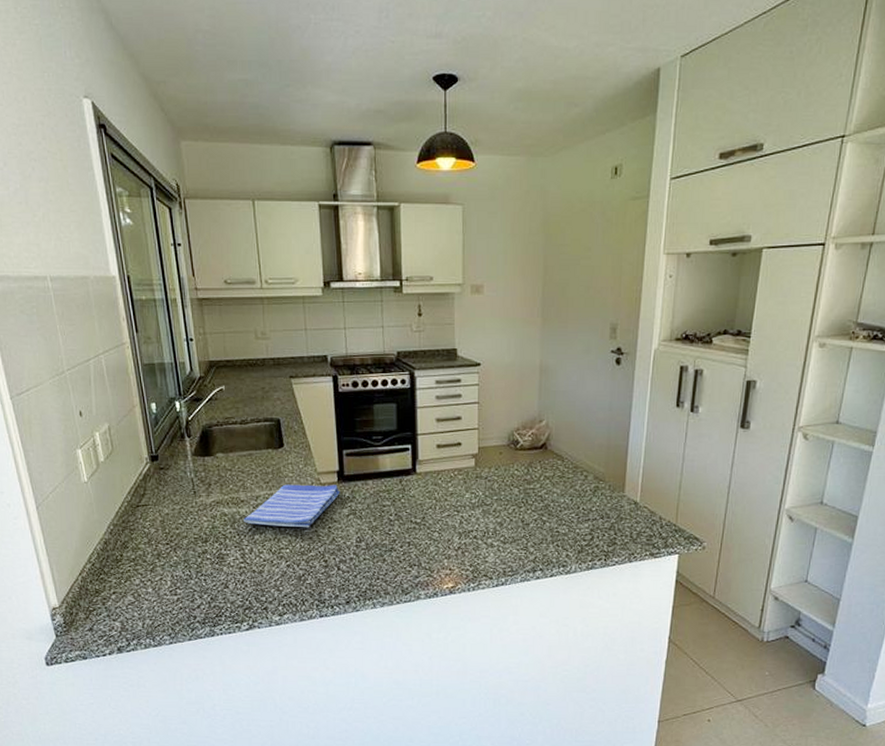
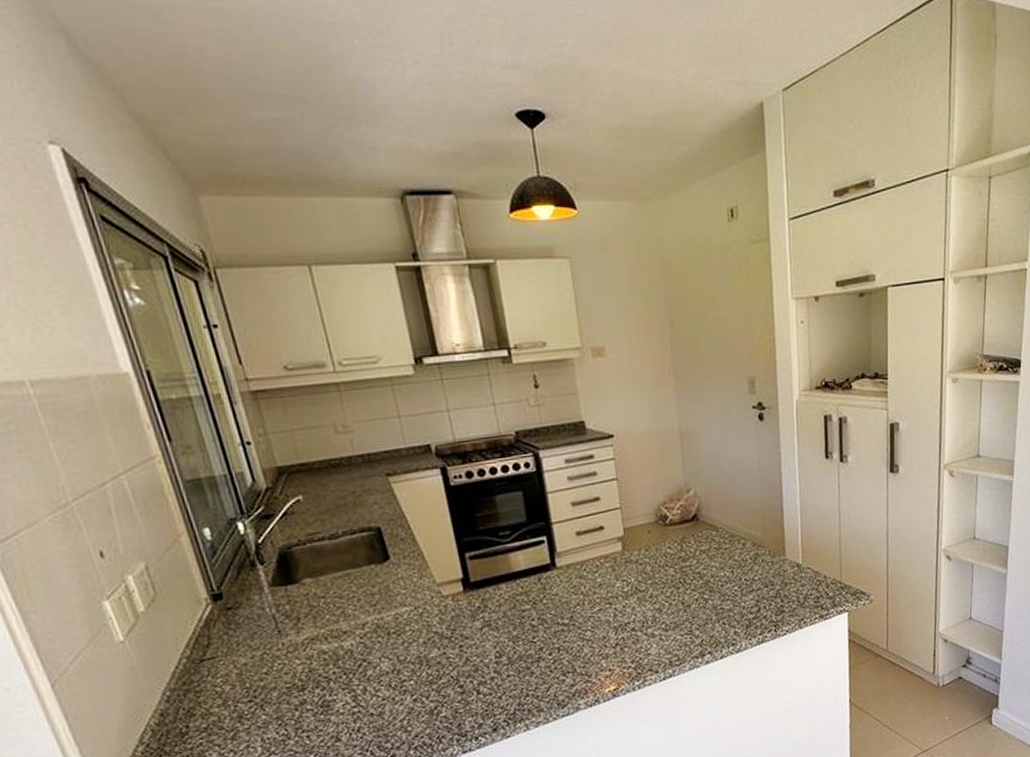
dish towel: present [243,484,340,528] -> none [349,595,469,659]

